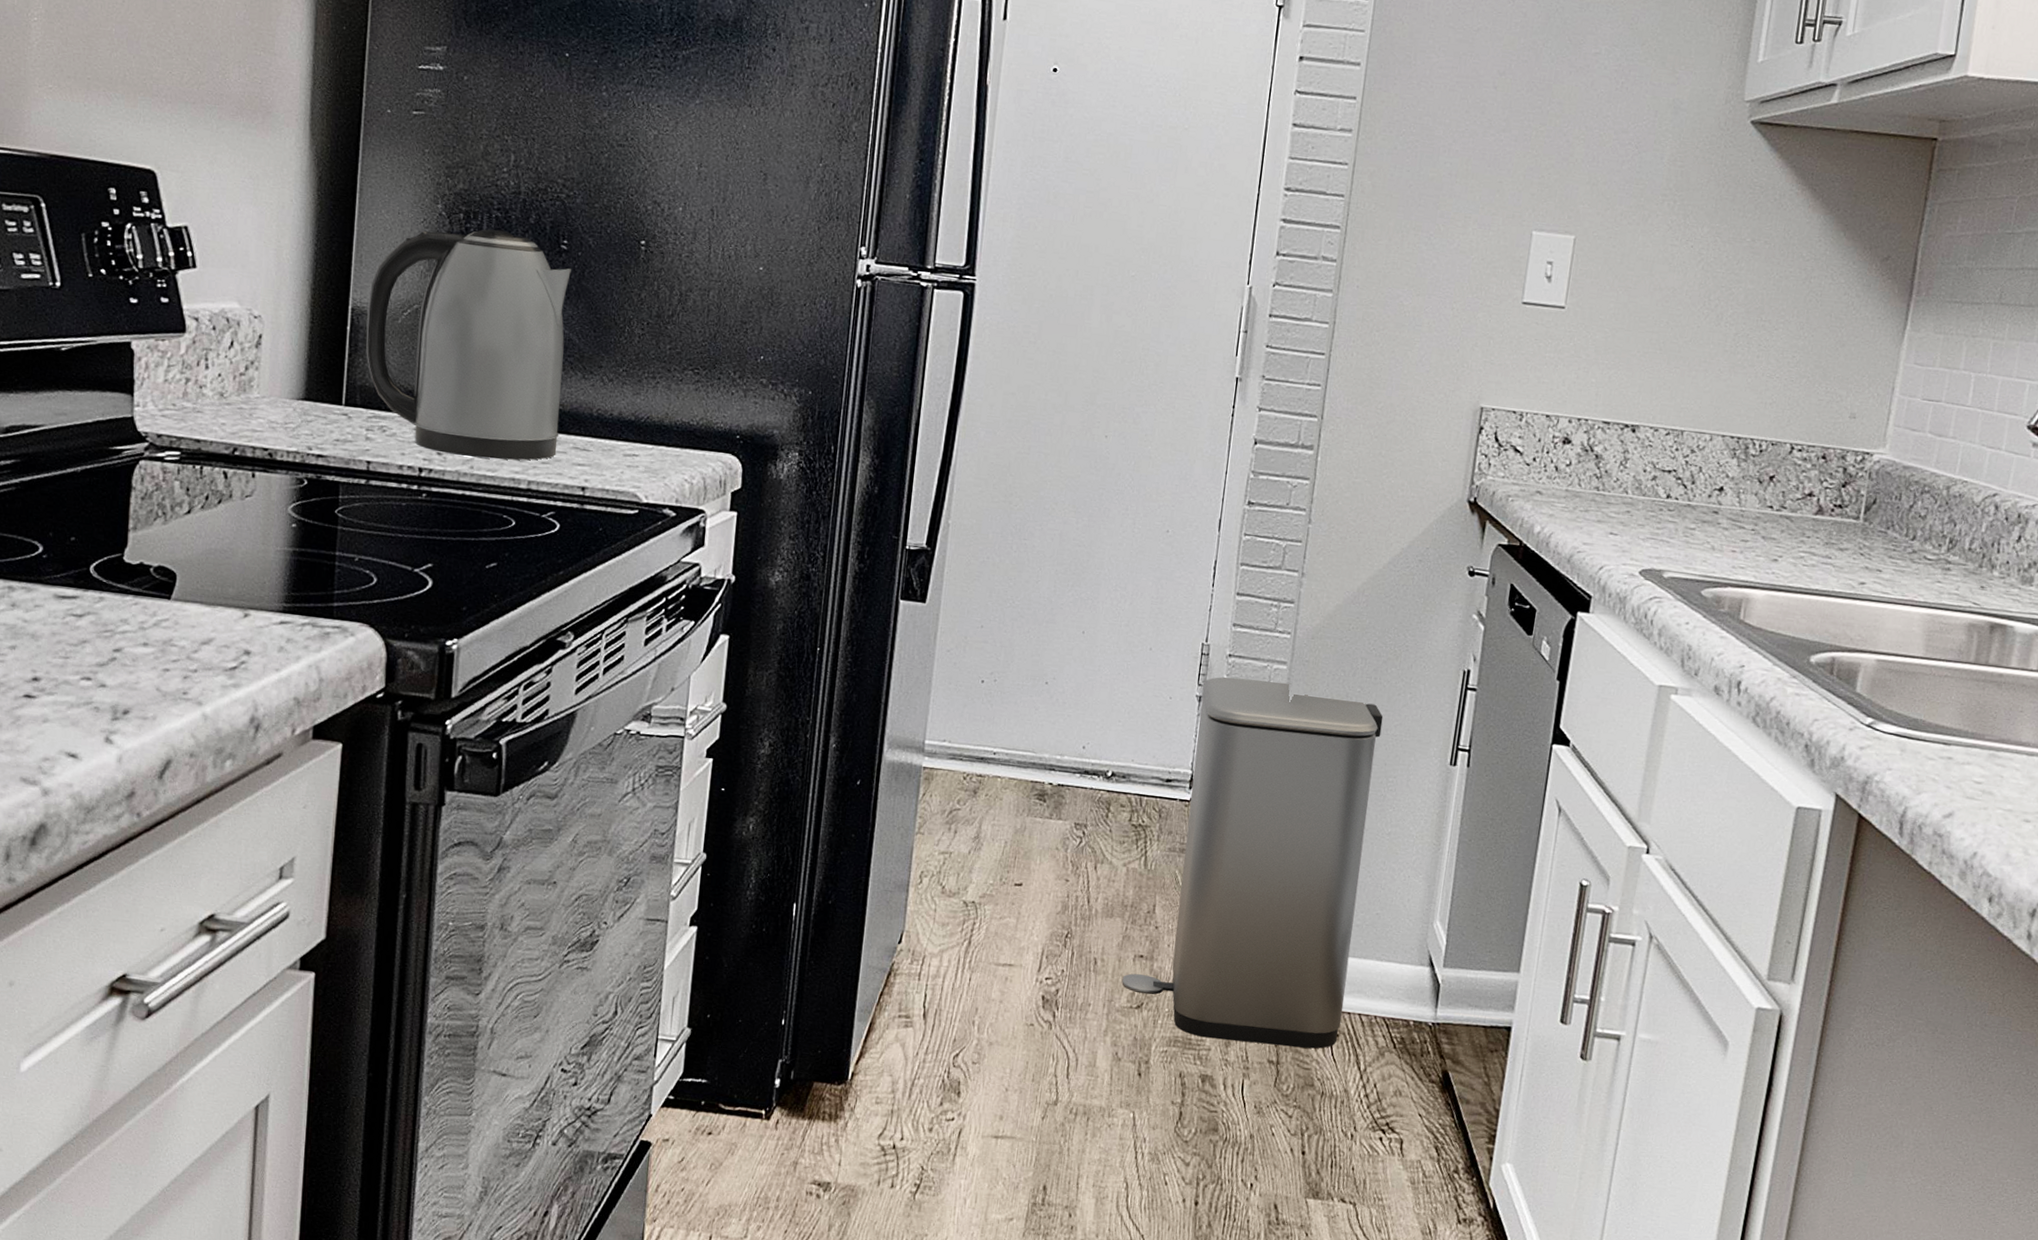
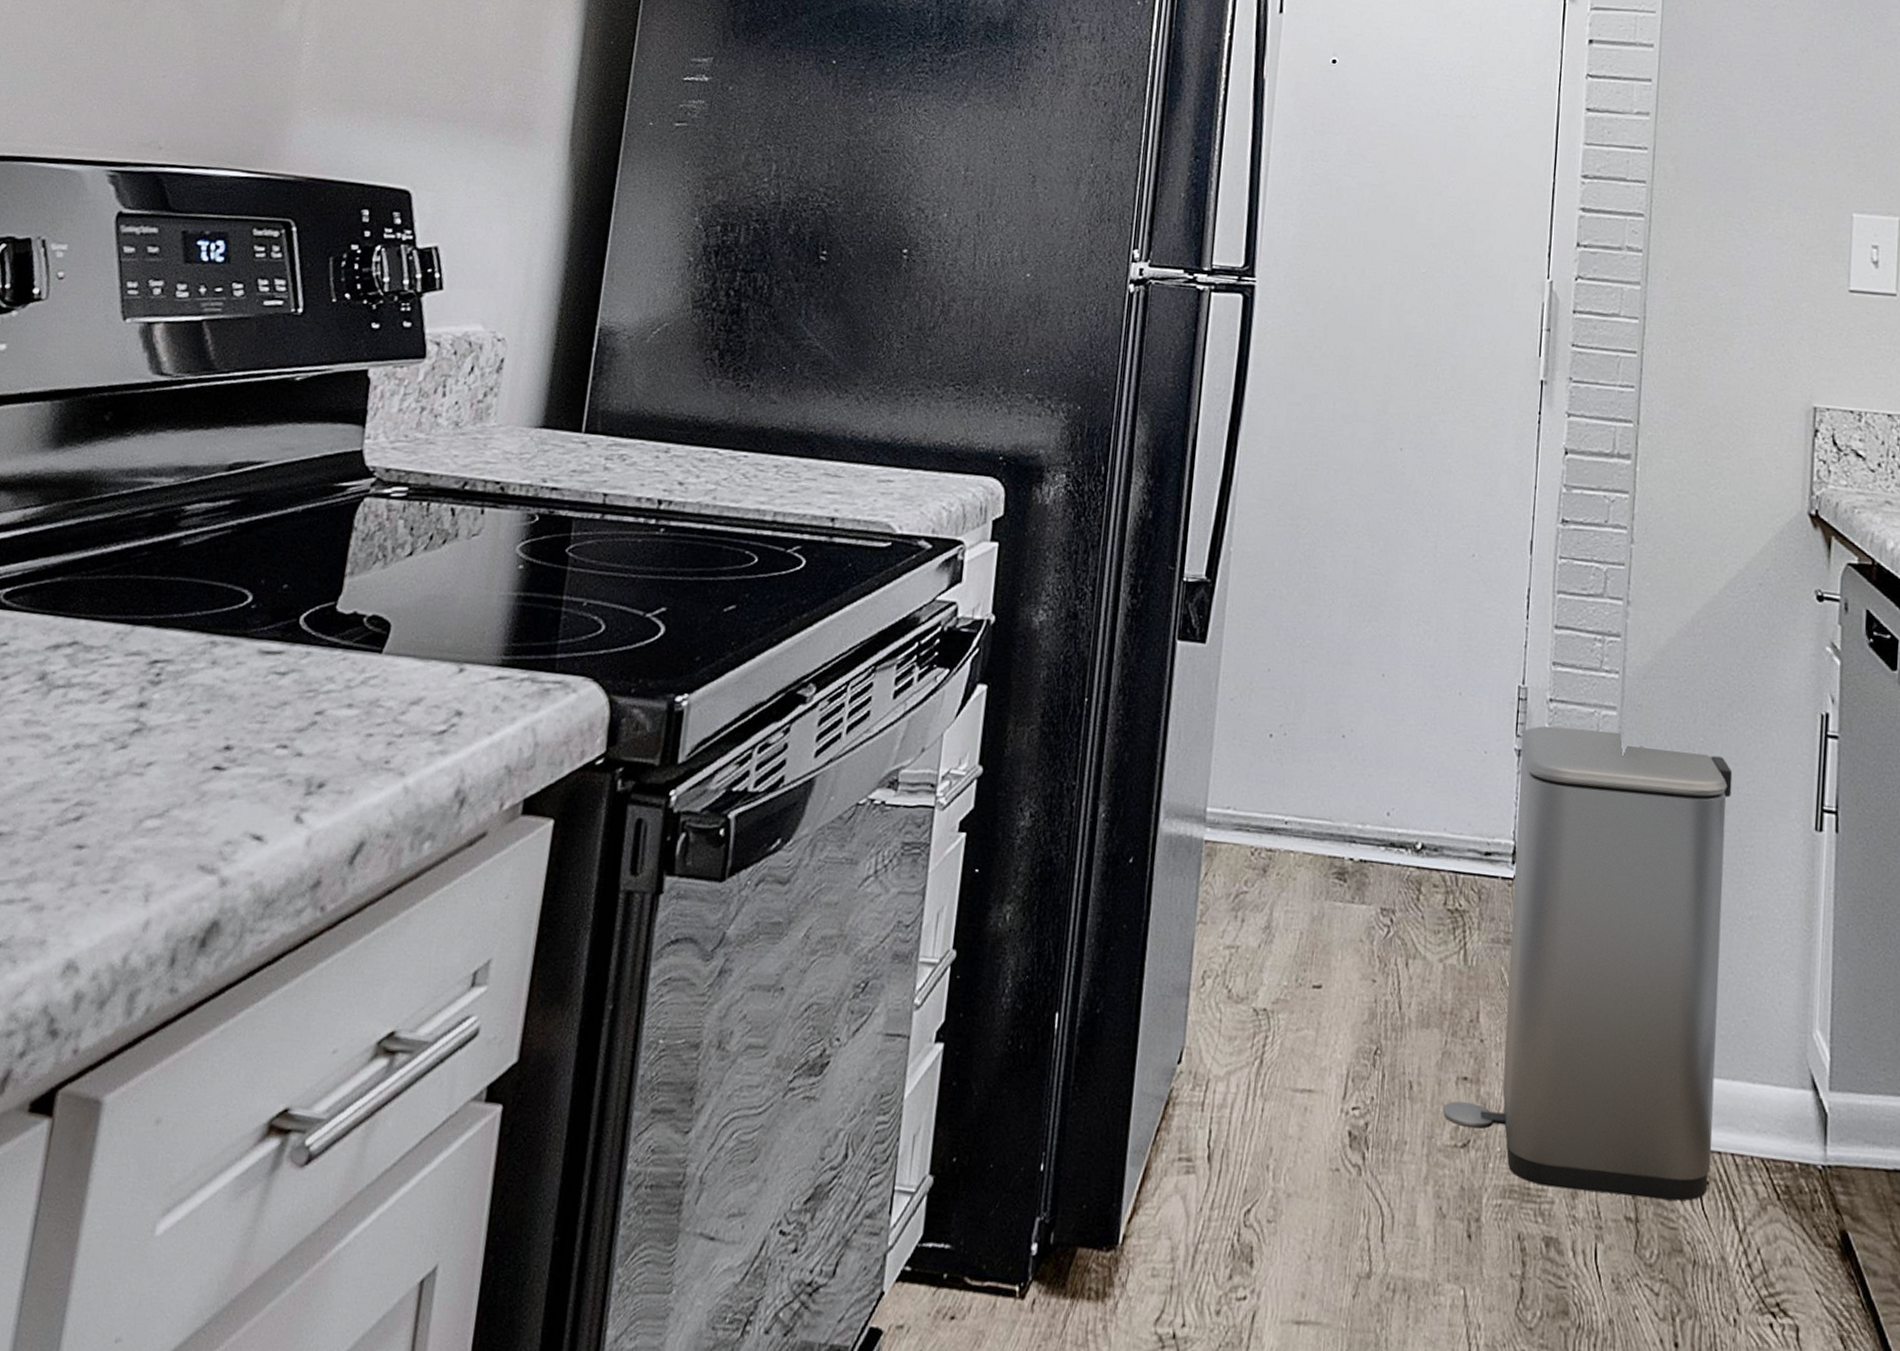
kettle: present [366,229,571,460] -> none [610,241,830,489]

